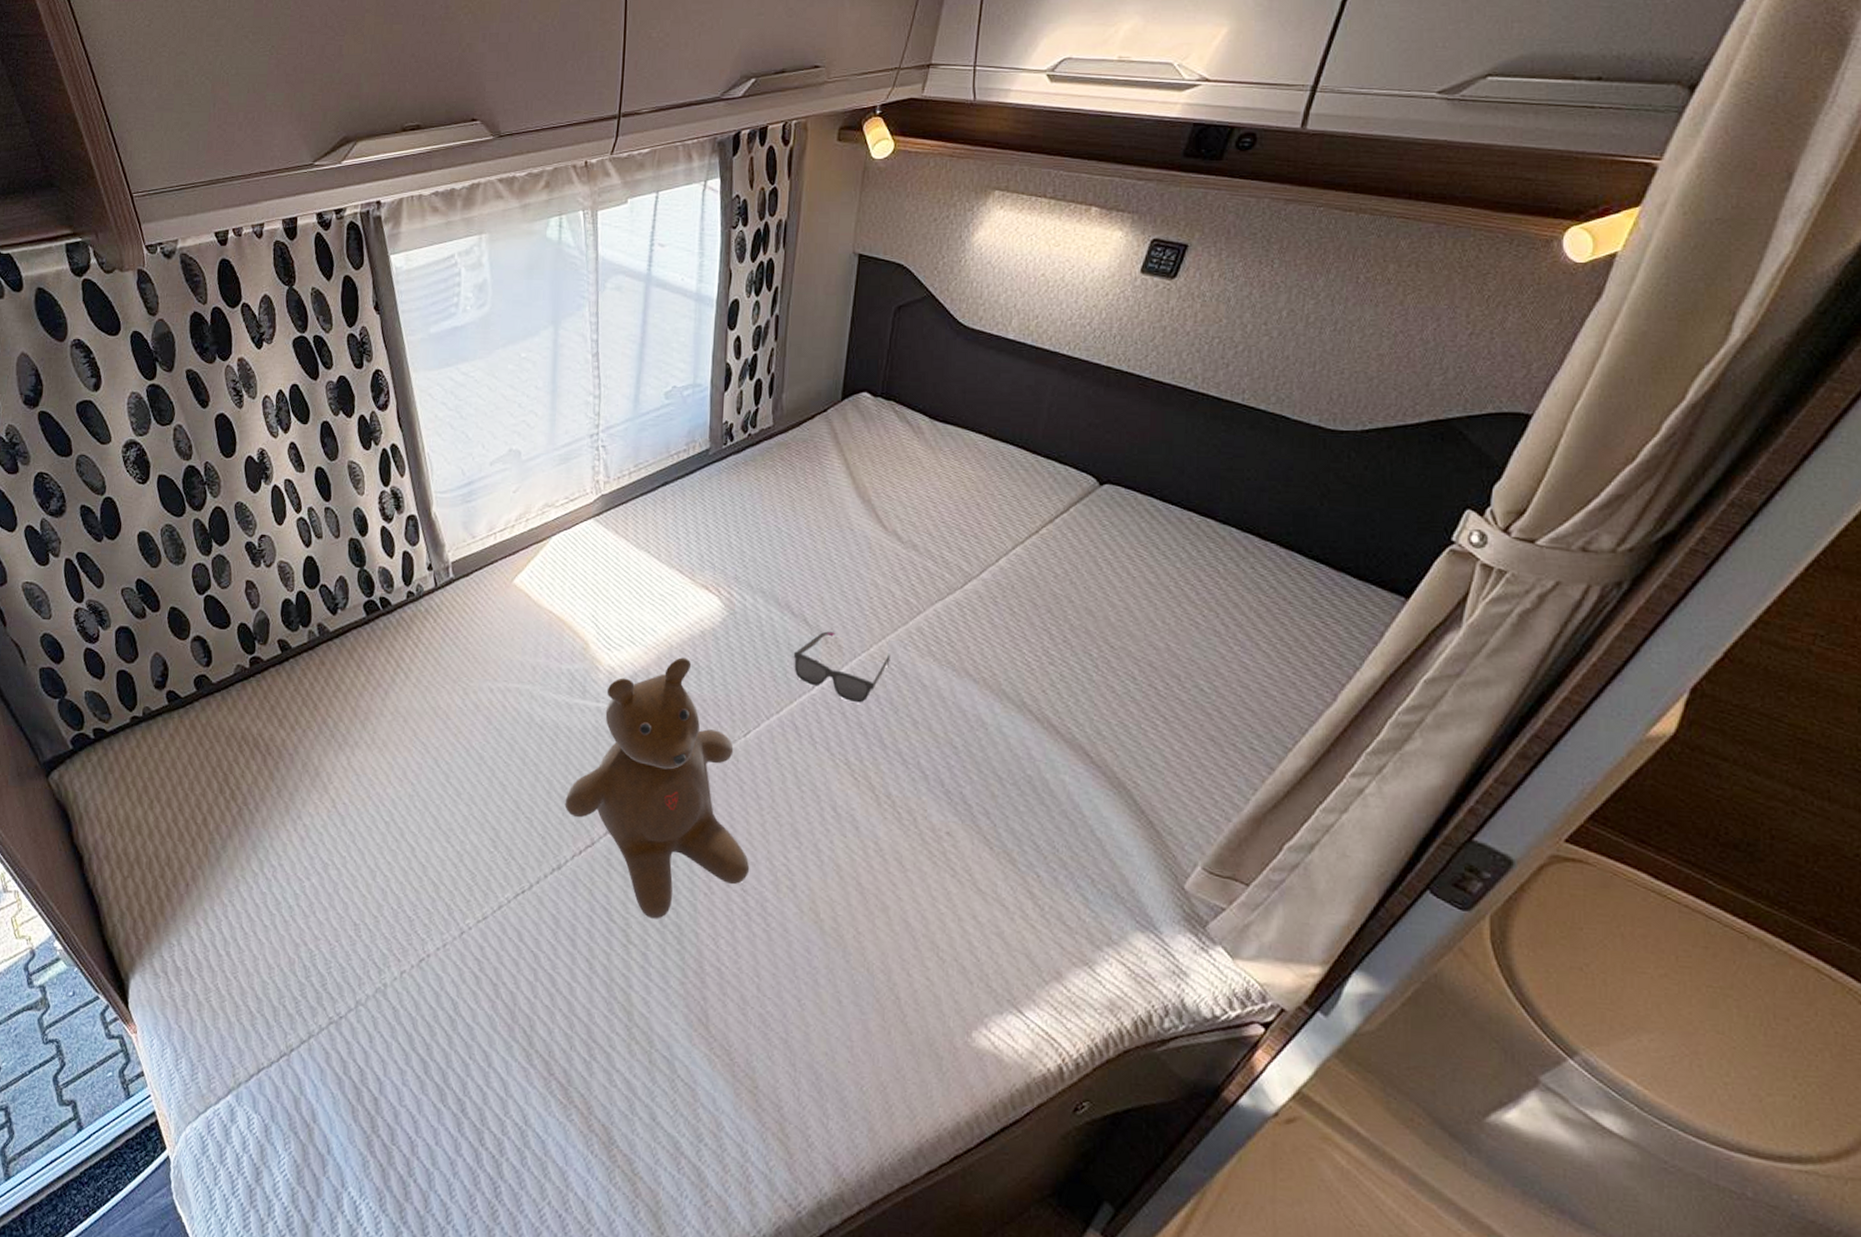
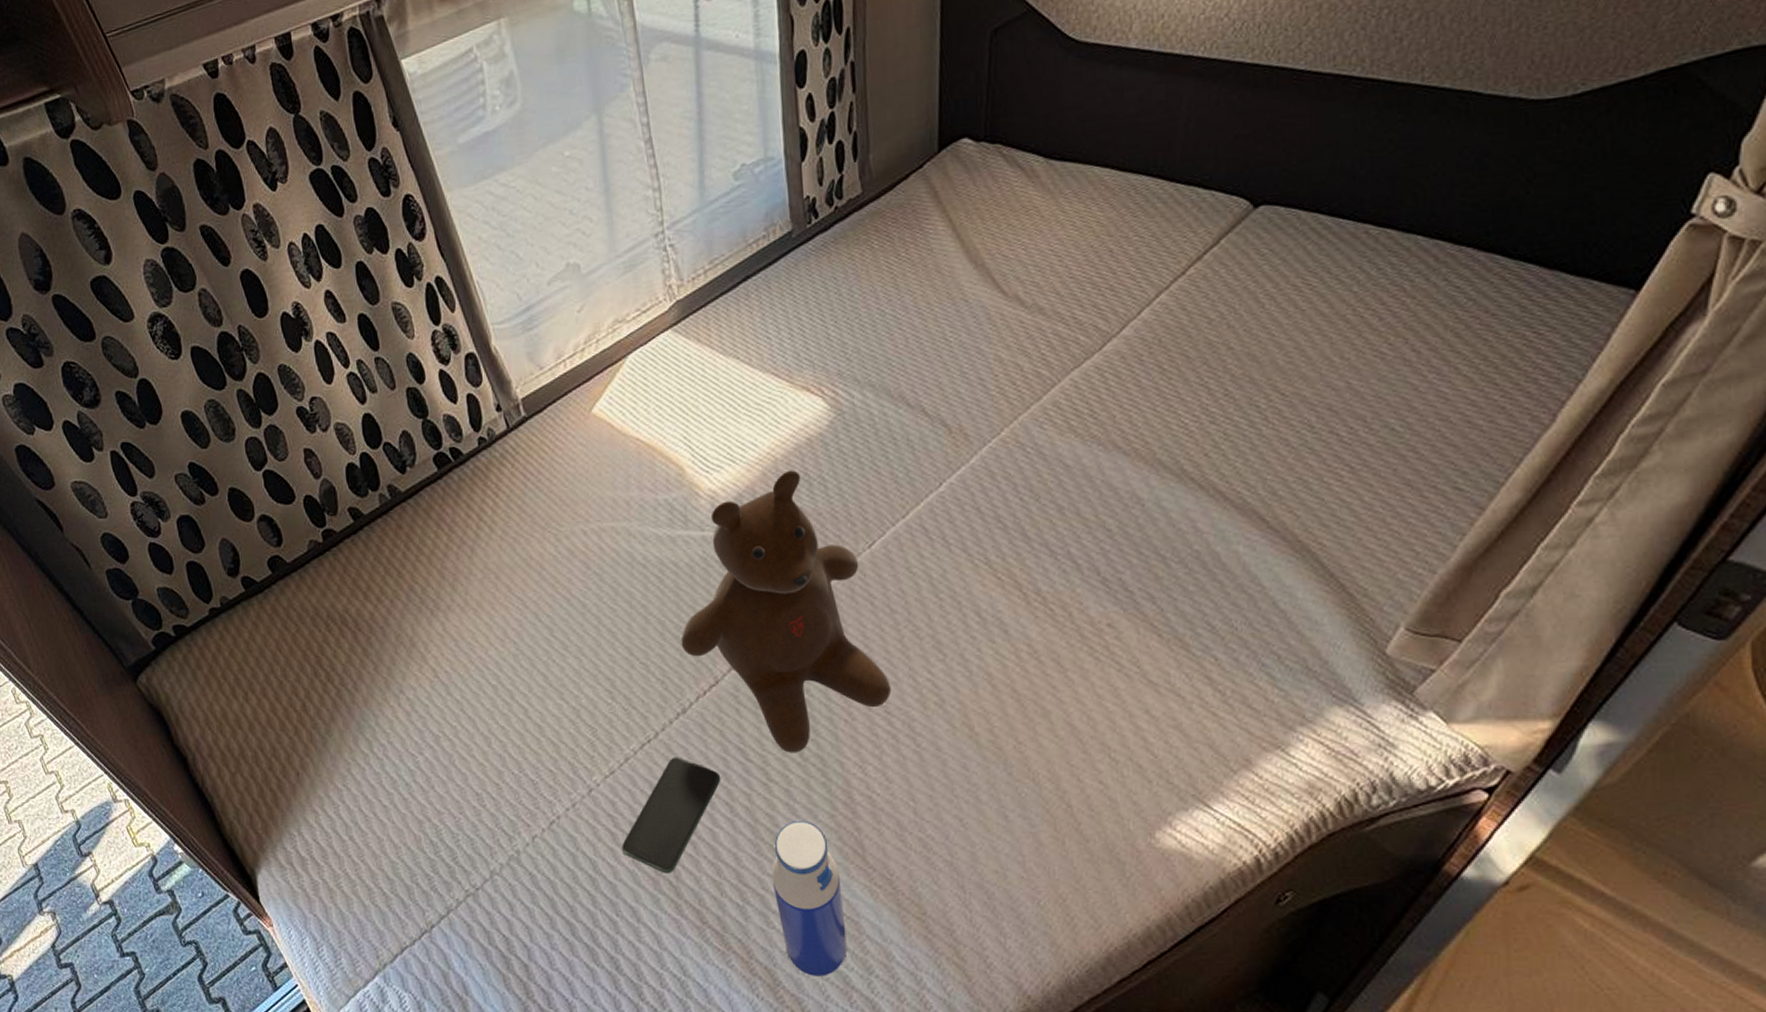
smartphone: none [483,909,584,1022] -> present [621,757,720,874]
water bottle: none [619,984,683,1140] -> present [771,821,847,976]
sunglasses: present [793,631,891,703] -> none [914,419,1025,495]

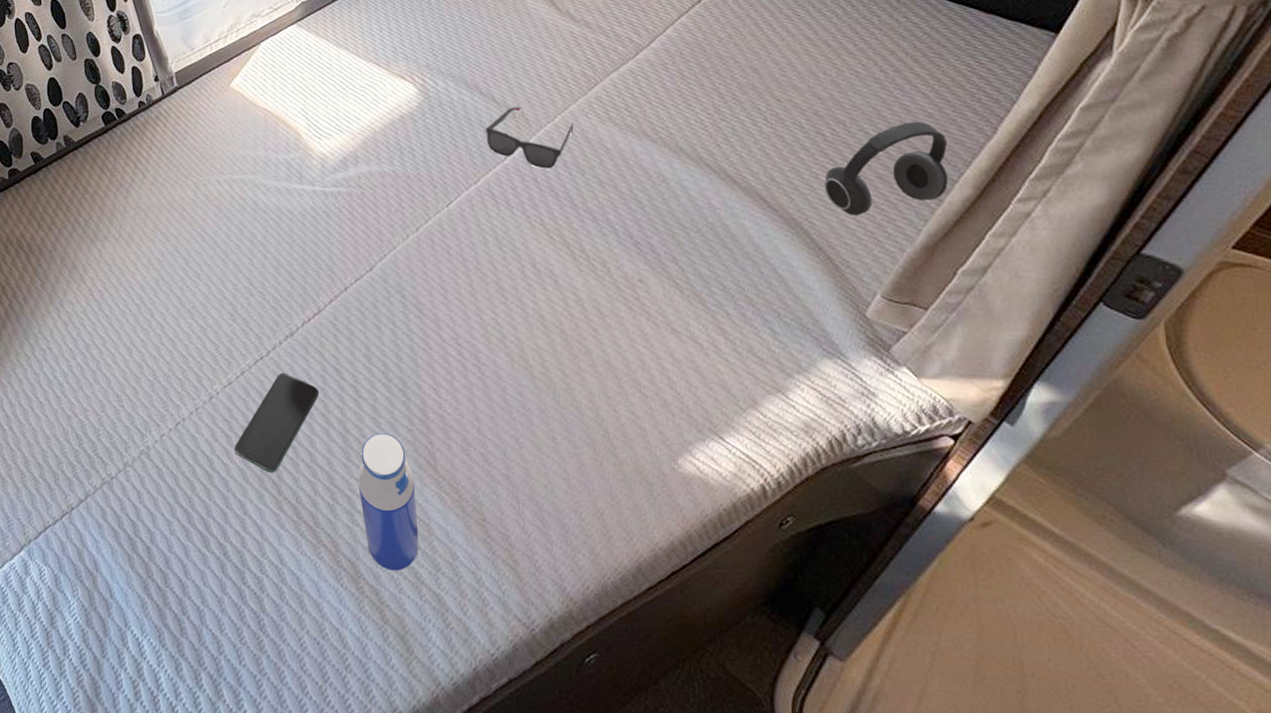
stuffed bear: present [680,470,892,753] -> none [292,140,462,375]
sunglasses: none [914,419,1025,495] -> present [485,107,574,169]
headphones: none [1337,411,1493,534] -> present [823,121,948,216]

